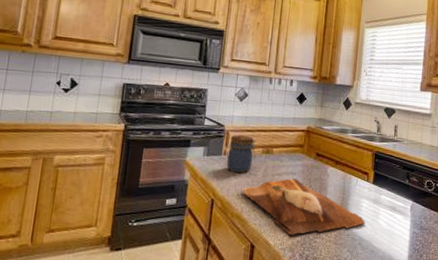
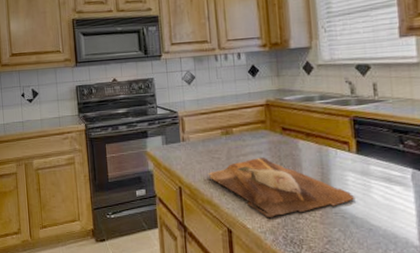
jar: present [227,135,256,173] -> none [186,119,215,158]

